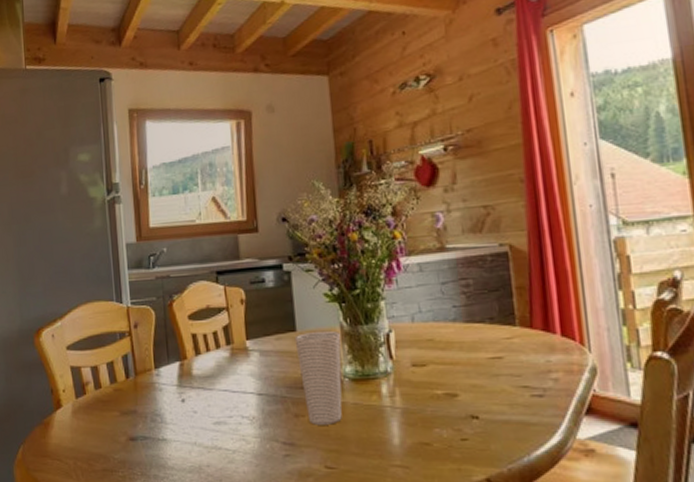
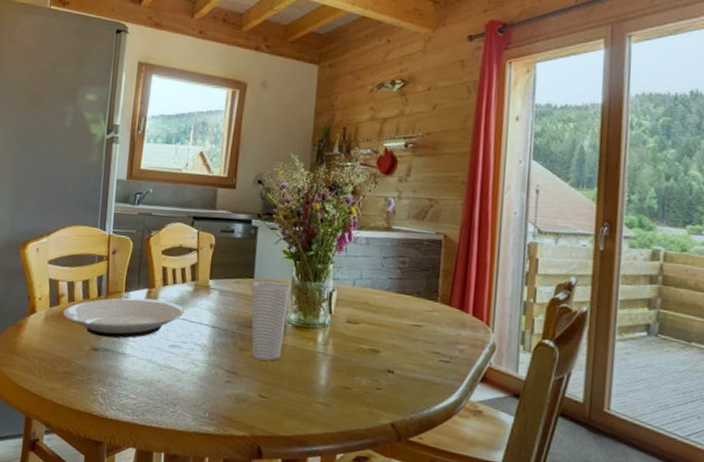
plate: none [91,372,225,424] -> present [63,297,185,338]

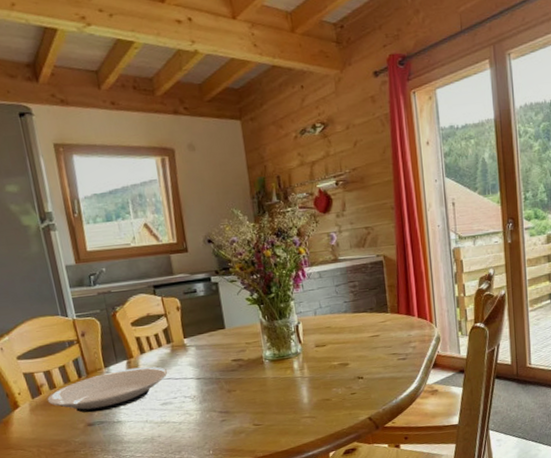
cup: present [251,280,292,361] -> none [224,325,265,396]

